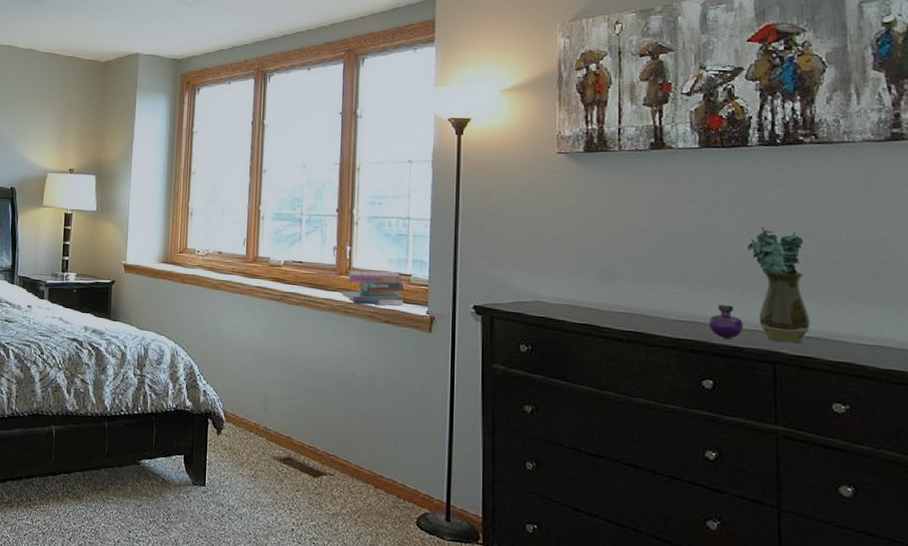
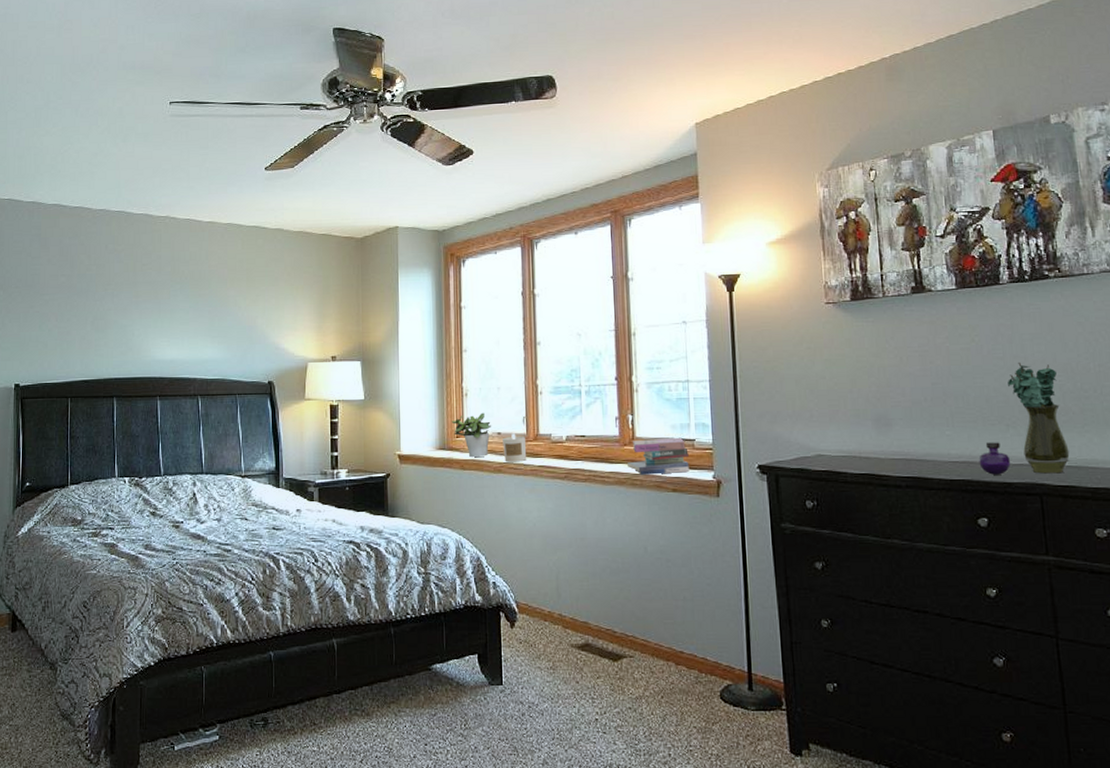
potted plant: none [175,232,214,274] -> present [451,413,492,458]
candle: none [222,253,245,281] -> present [503,433,527,462]

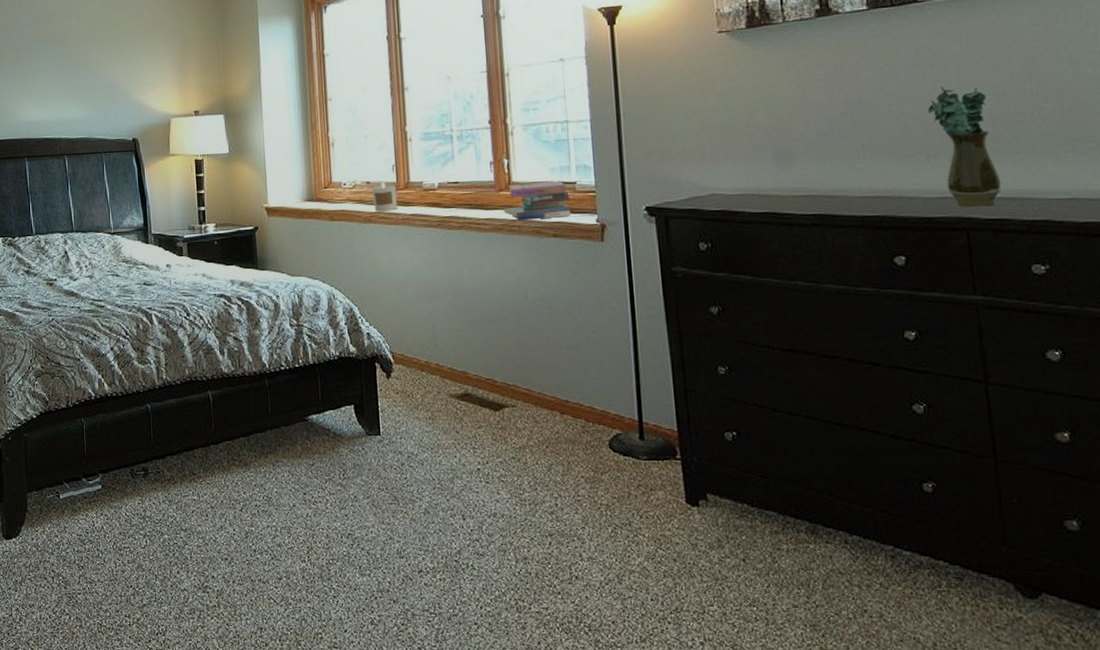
potted plant: present [451,413,492,458] -> none [318,162,361,209]
perfume bottle: present [978,442,1011,475] -> none [894,174,933,210]

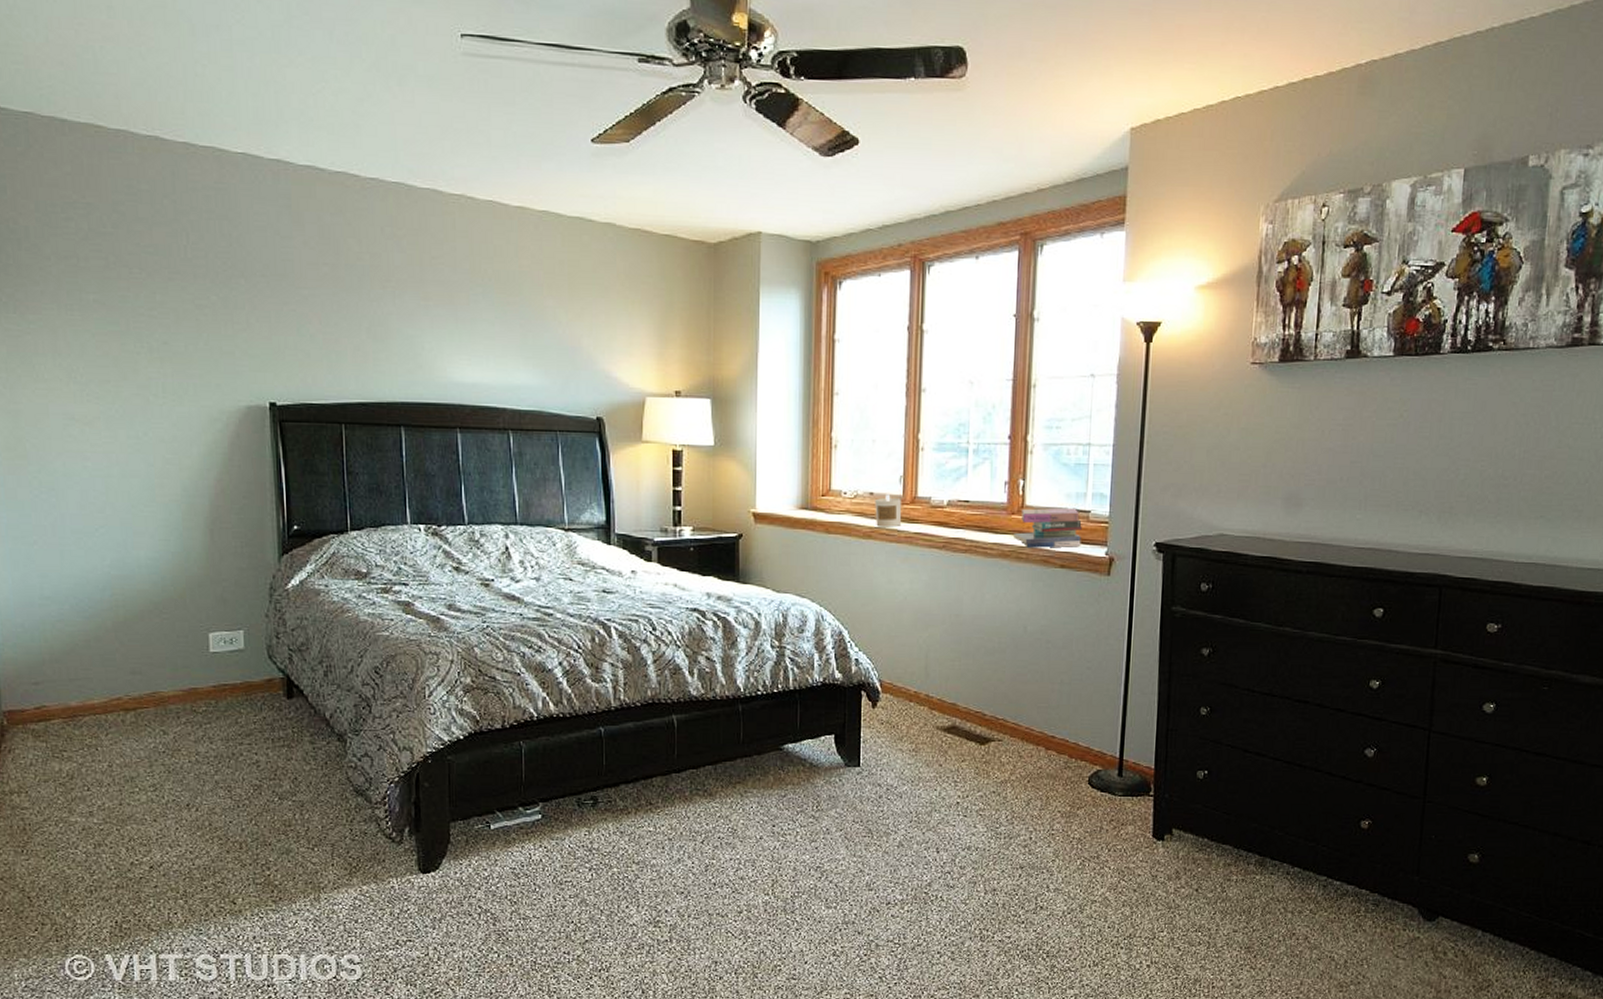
vase: present [928,87,1002,207] -> none [1429,444,1480,565]

